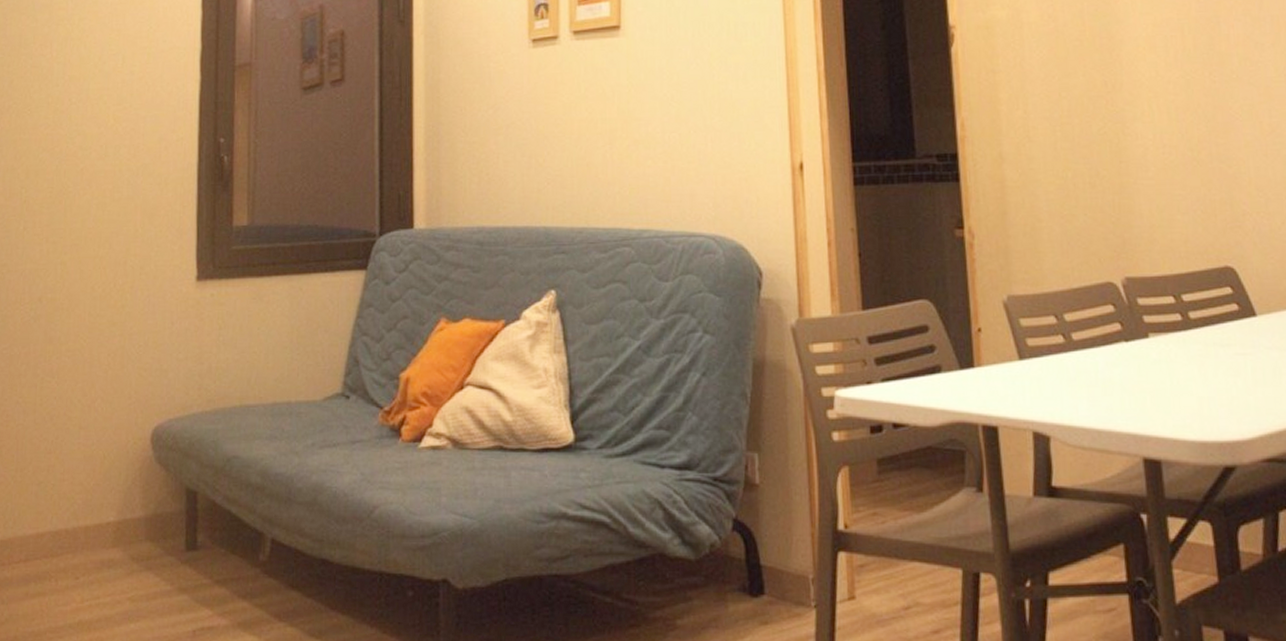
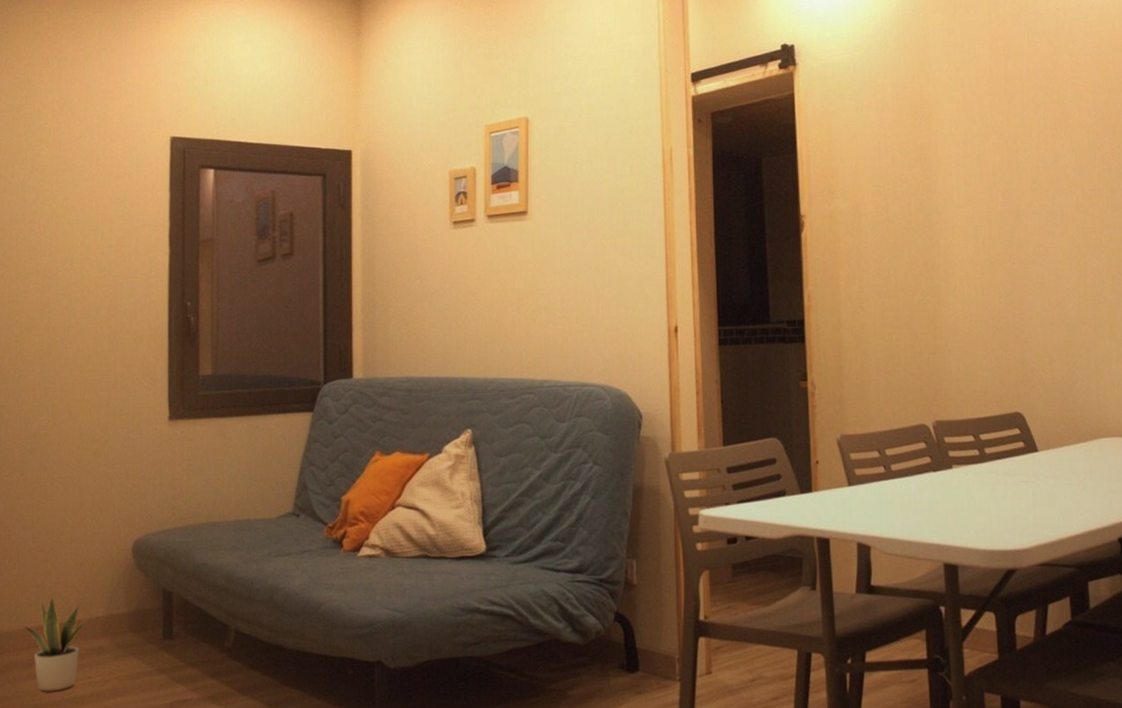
potted plant: none [21,494,102,615] -> present [23,595,92,692]

